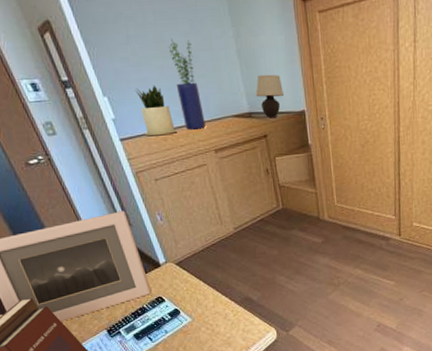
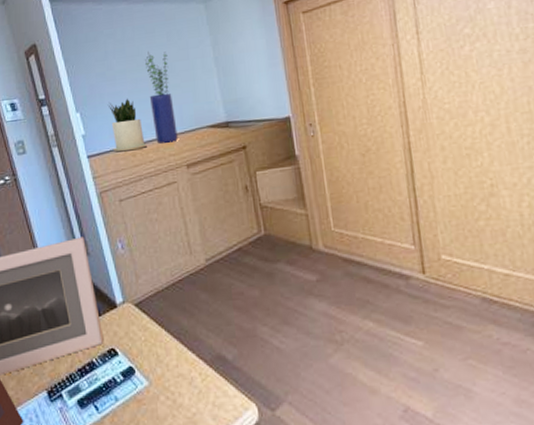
table lamp: present [255,74,284,119] -> none [233,79,265,128]

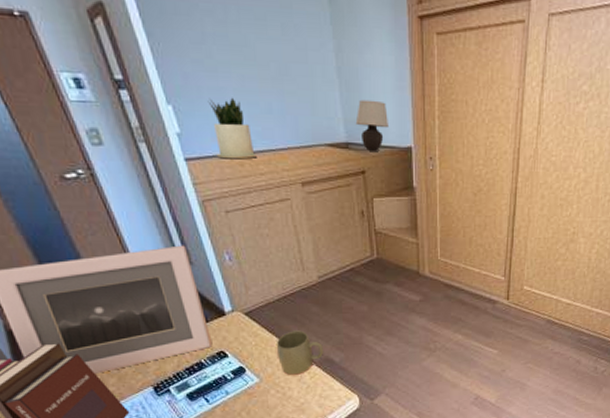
vase: present [144,51,178,145] -> none [253,43,293,158]
mug: none [165,322,216,377] -> present [276,330,324,375]
table lamp: none [233,79,265,128] -> present [355,99,388,152]

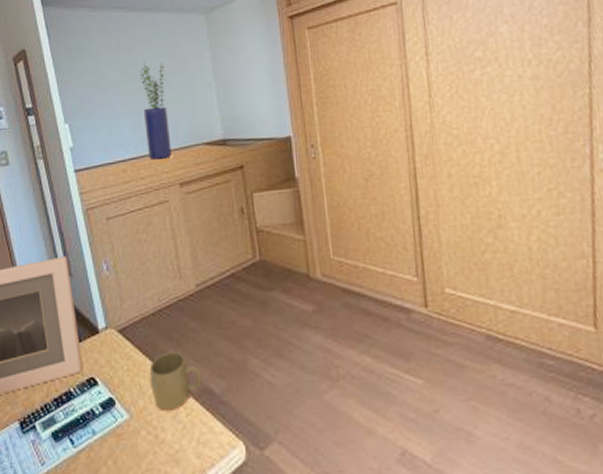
planter: present [207,97,258,160] -> none [98,110,140,167]
vase: none [253,43,293,158] -> present [139,62,172,161]
table lamp: present [355,99,388,152] -> none [232,96,265,146]

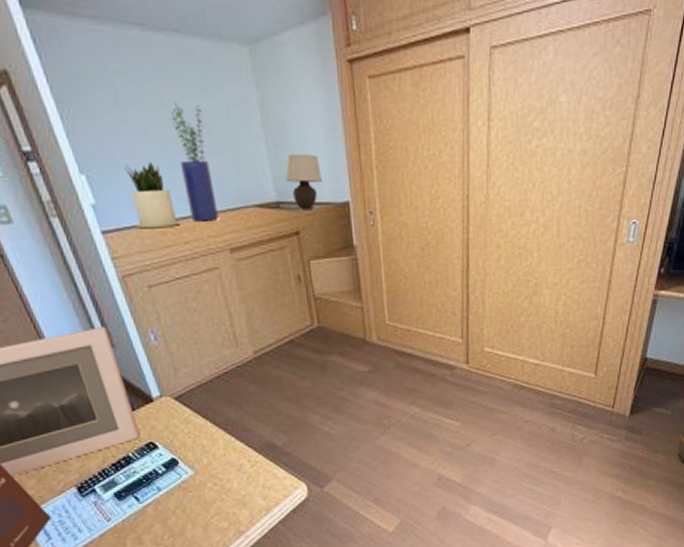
planter: none [98,110,140,167] -> present [123,161,181,229]
mug: present [149,351,203,410] -> none [211,413,265,465]
table lamp: none [232,96,265,146] -> present [285,153,322,211]

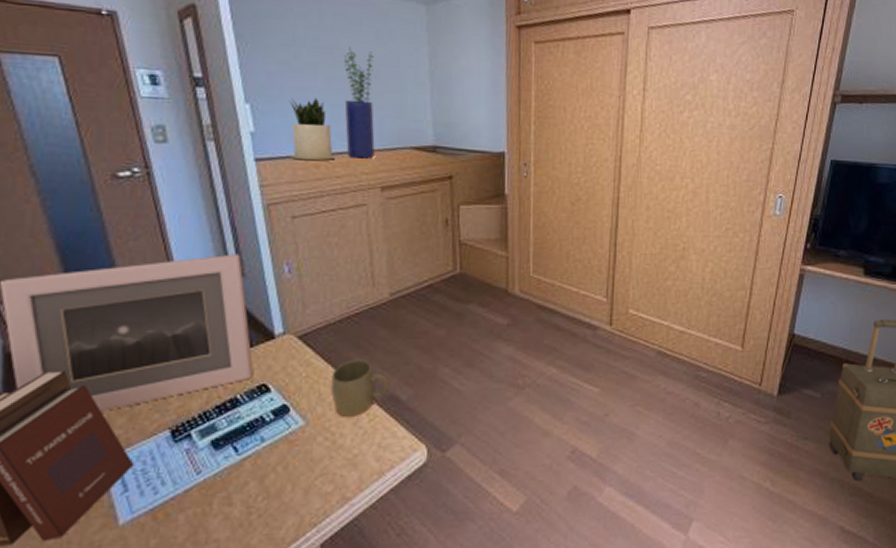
mug: none [211,413,265,465] -> present [330,359,389,417]
table lamp: present [285,153,322,211] -> none [445,103,481,157]

